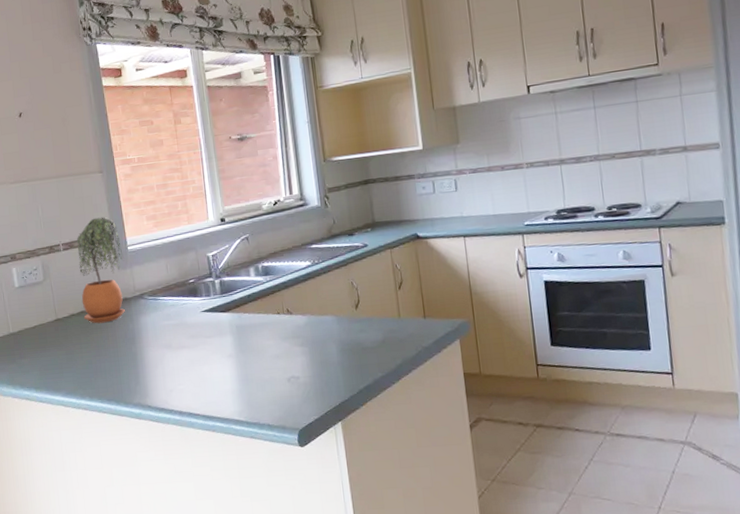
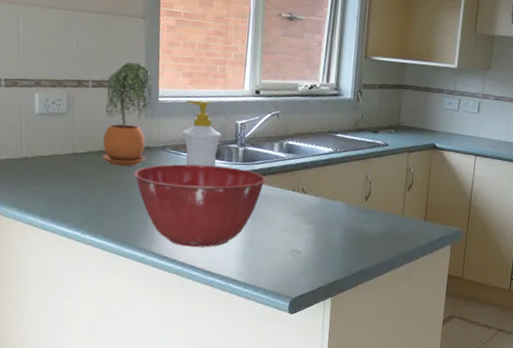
mixing bowl: none [117,301,249,394] -> present [134,164,266,248]
soap bottle: none [154,239,196,309] -> present [182,100,222,167]

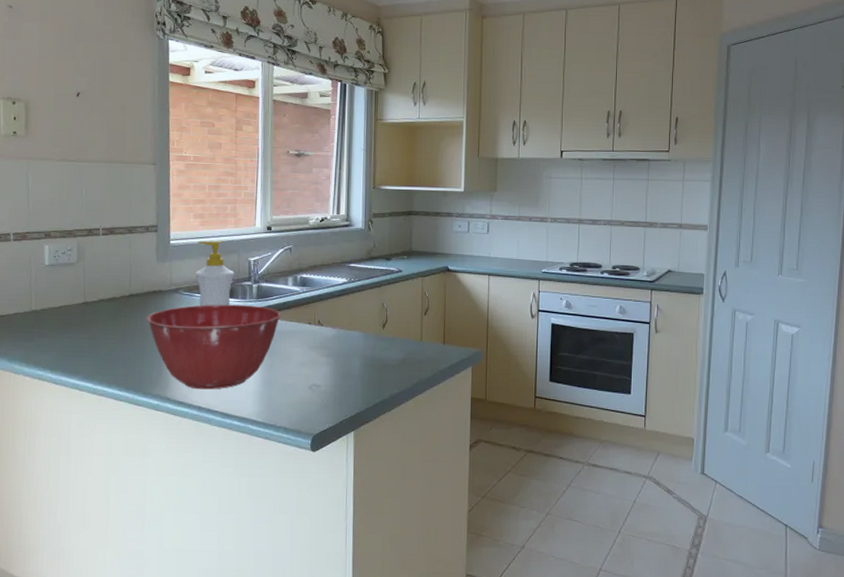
potted plant: present [102,62,153,167] -> none [113,208,165,312]

